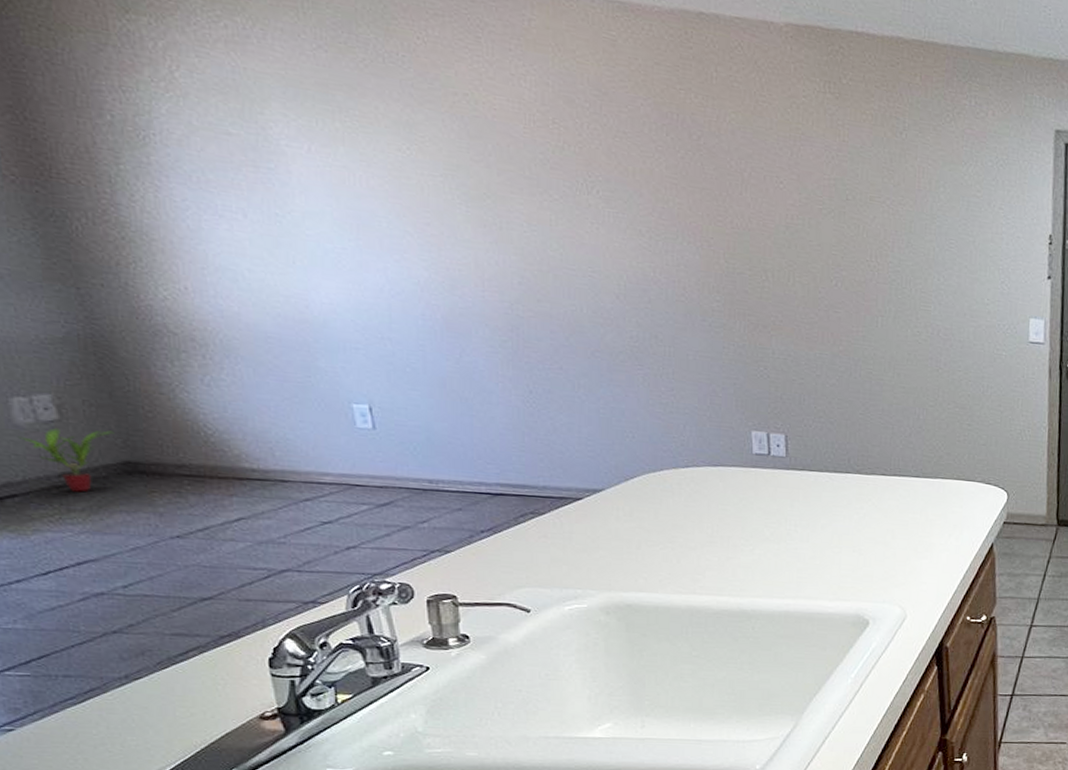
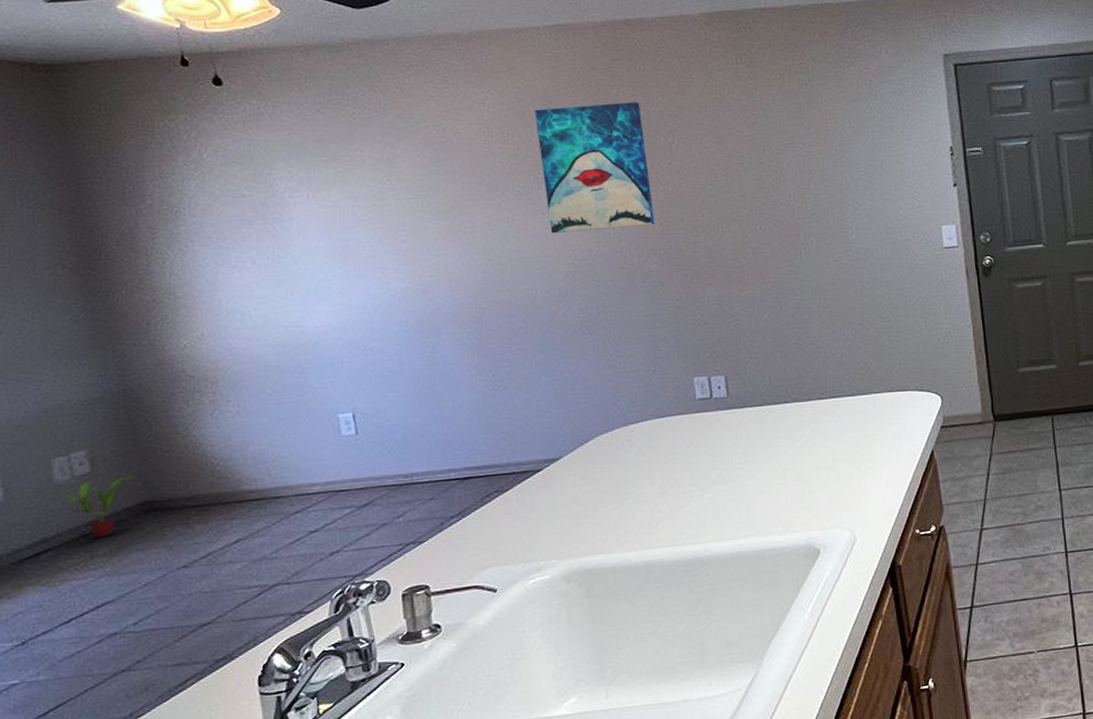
wall art: none [586,99,719,260] -> present [535,102,655,234]

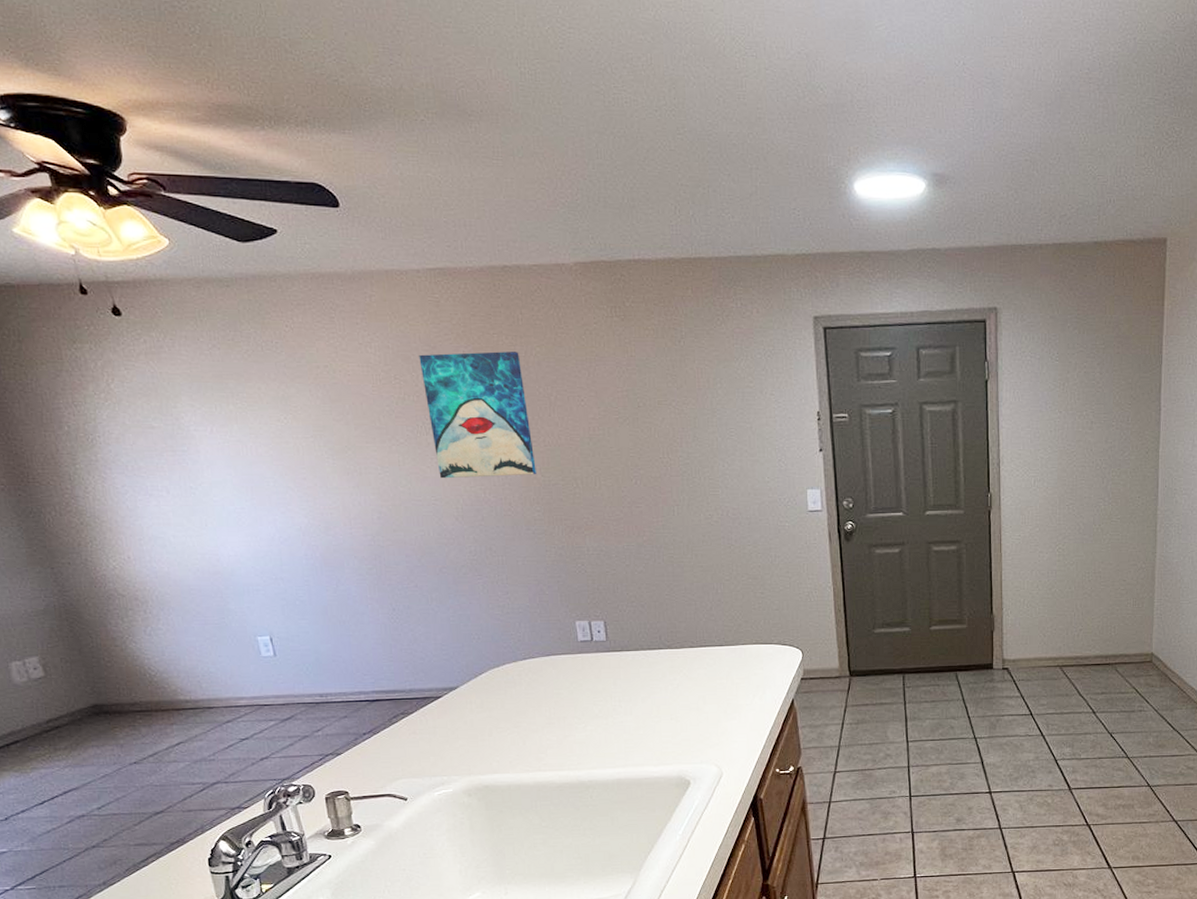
potted plant: present [55,475,136,538] -> none [16,681,84,734]

